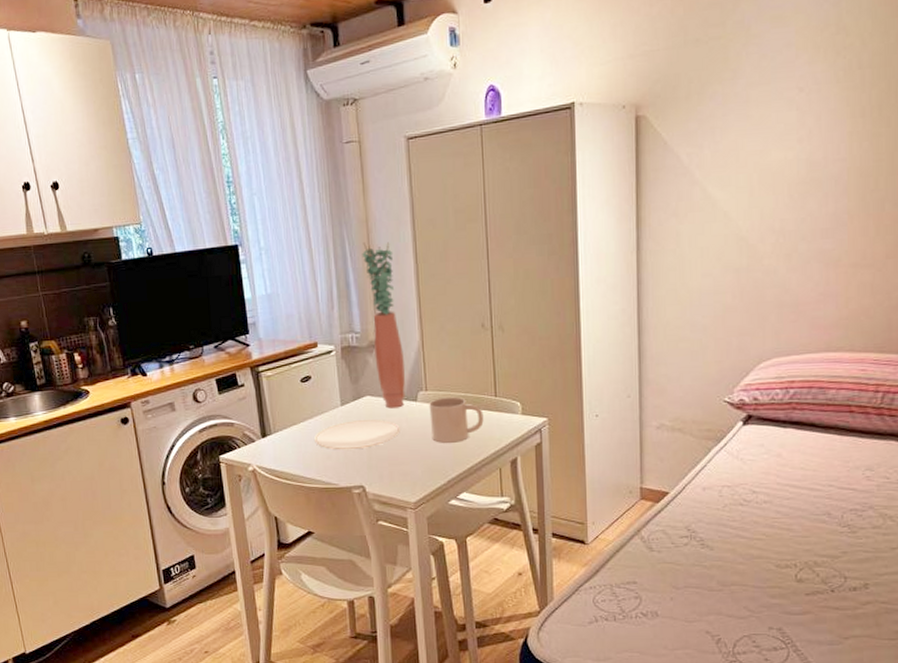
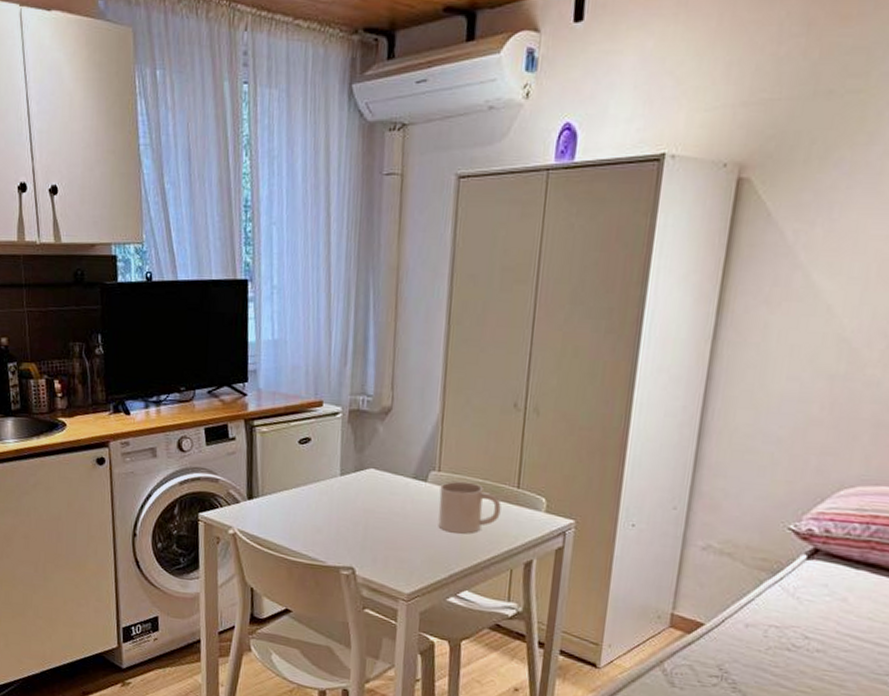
plate: present [313,419,400,450] -> none [304,493,404,527]
vase: present [362,242,406,409] -> none [385,293,424,487]

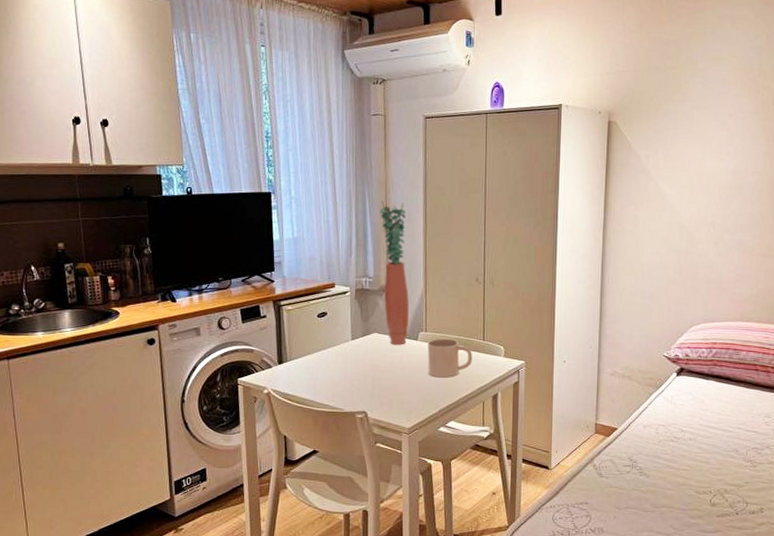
vase: none [385,293,424,487] -> present [380,201,409,345]

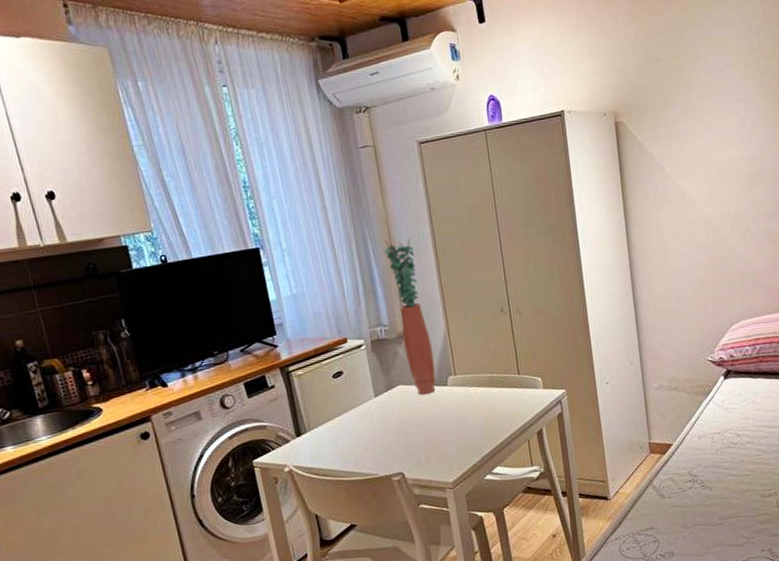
mug: present [427,338,473,378] -> none [459,378,510,423]

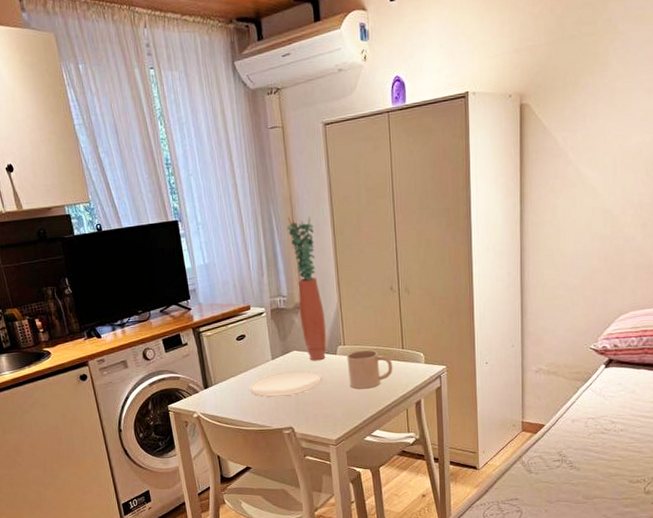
plate: none [349,406,434,441] -> present [249,370,323,398]
mug: none [459,378,510,423] -> present [347,349,393,389]

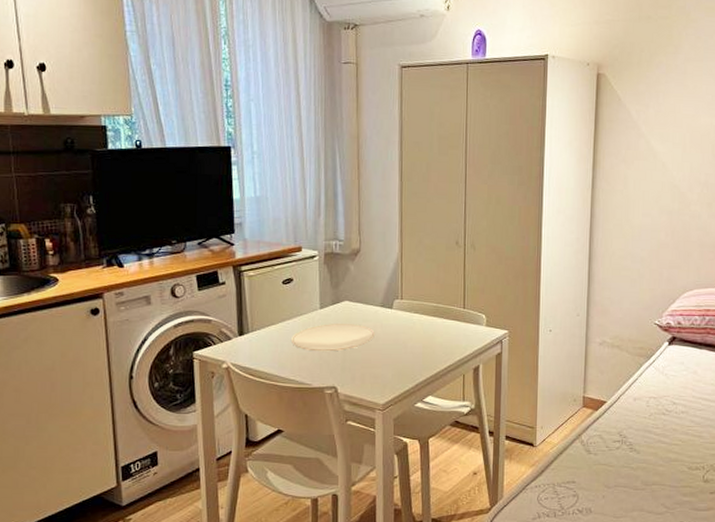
vase: present [287,217,327,361] -> none [351,157,383,314]
mug: present [347,349,393,389] -> none [403,306,452,349]

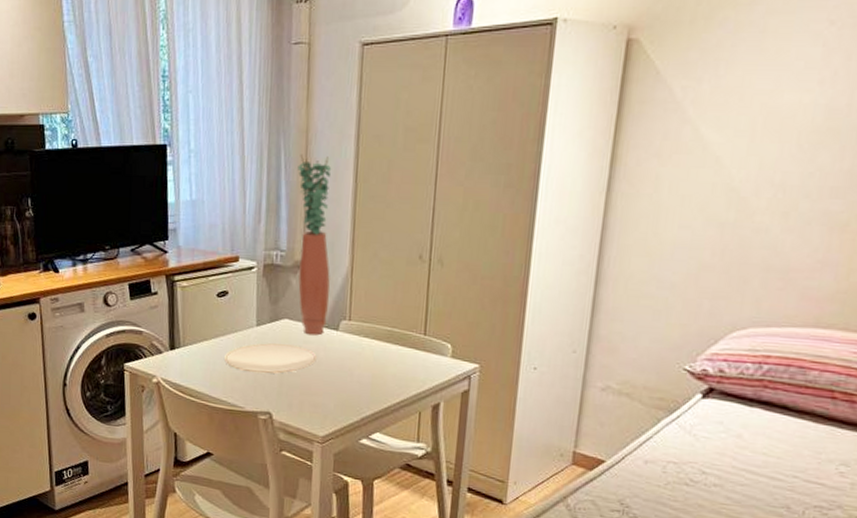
vase: none [351,157,383,314] -> present [297,154,332,336]

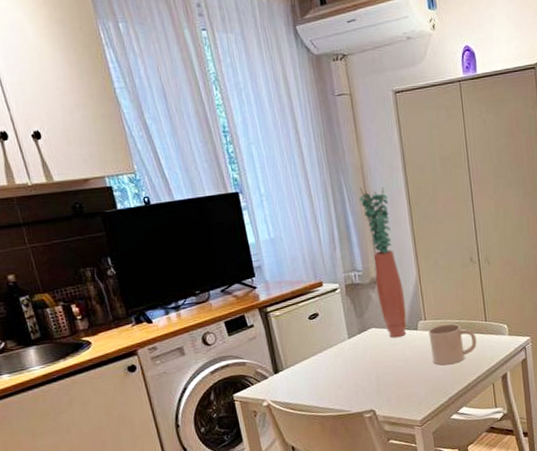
plate: present [223,343,317,374] -> none [324,348,404,380]
mug: none [349,329,409,379] -> present [428,323,477,366]

